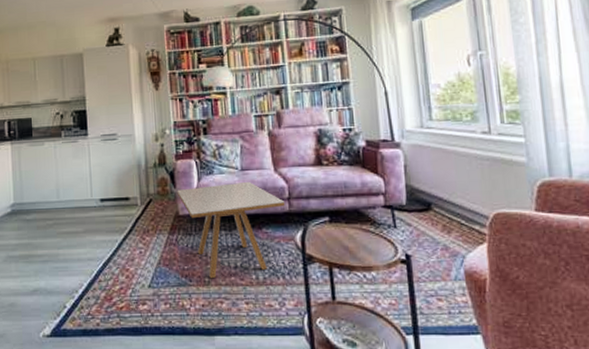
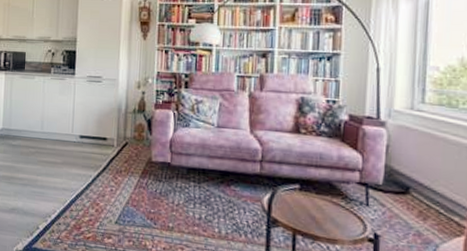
side table: present [177,181,286,279] -> none [152,137,257,226]

